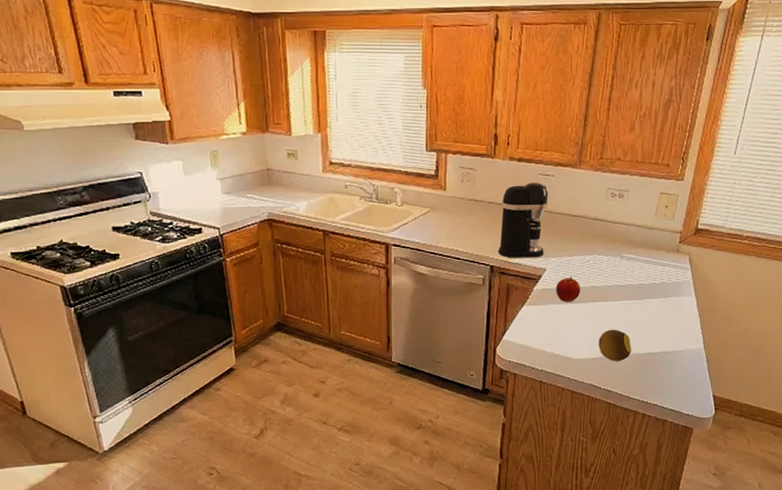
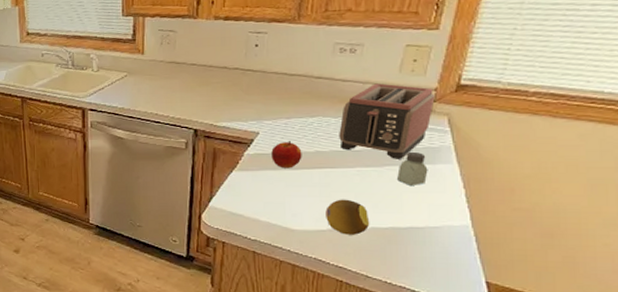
coffee maker: present [497,183,549,258] -> none [202,41,261,121]
toaster: none [610,226,680,293] -> present [339,83,435,159]
saltshaker: none [652,286,675,316] -> present [397,151,428,185]

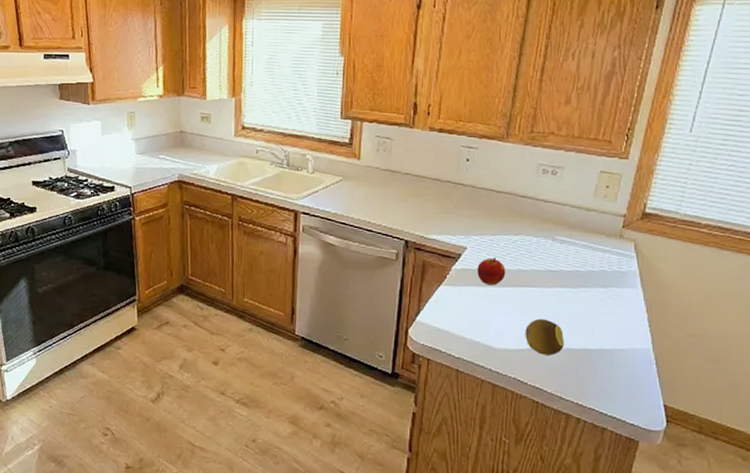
toaster: present [339,83,435,159] -> none [540,206,624,282]
saltshaker: present [397,151,428,185] -> none [590,274,617,308]

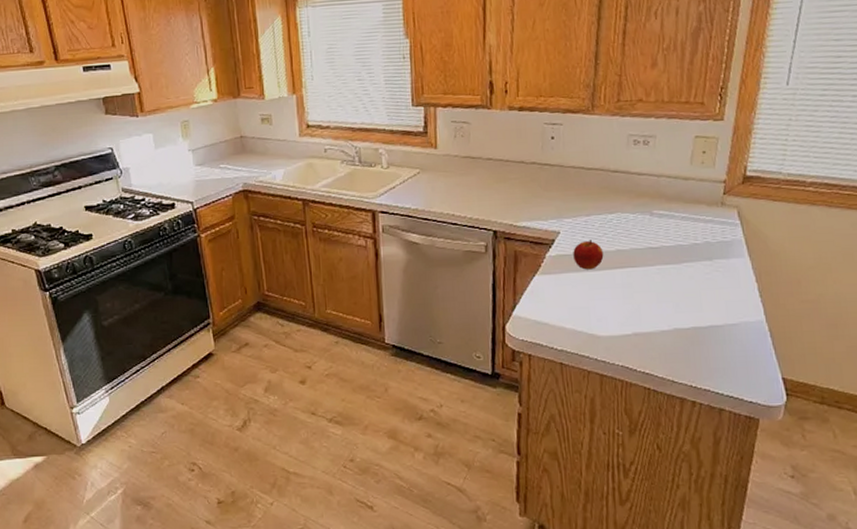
fruit: present [525,318,565,356] -> none [629,299,673,338]

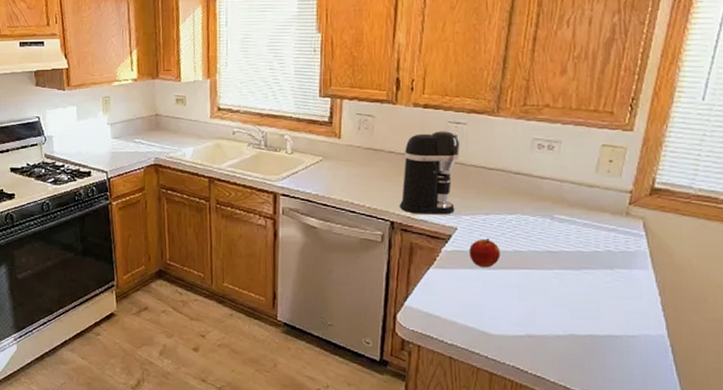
coffee maker: none [500,133,558,221] -> present [399,131,460,215]

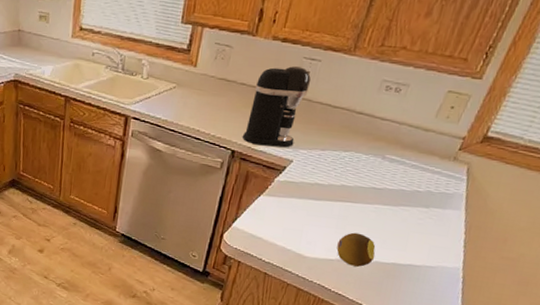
apple: present [469,238,501,268] -> none [299,172,329,199]
fruit: none [524,302,568,342] -> present [336,232,376,267]

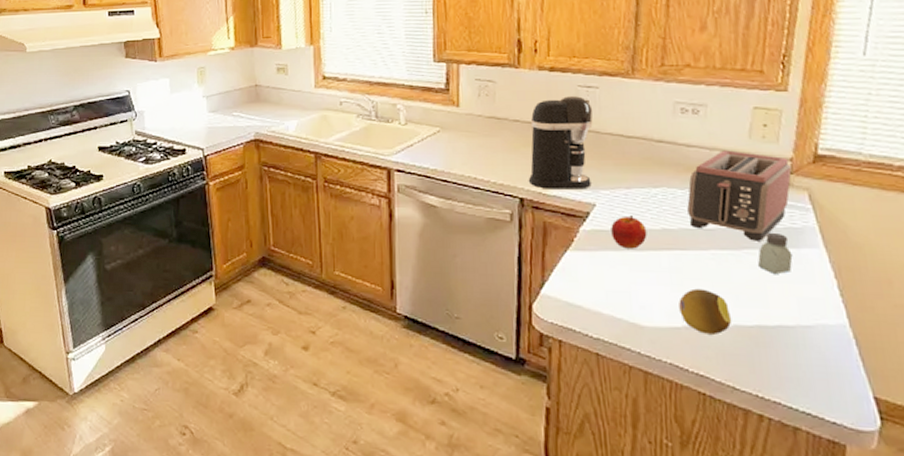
apple: none [299,172,329,199] -> present [611,215,647,249]
toaster: none [365,125,462,201] -> present [687,150,792,241]
saltshaker: none [409,195,438,227] -> present [758,232,793,274]

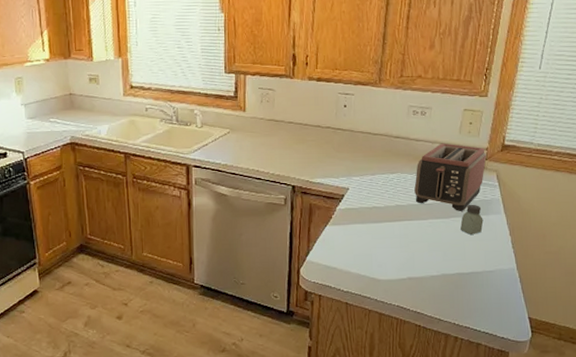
coffee maker: present [528,96,593,190] -> none [299,102,349,178]
apple: present [611,215,647,249] -> none [359,196,385,222]
fruit: present [679,288,732,335] -> none [405,249,441,282]

